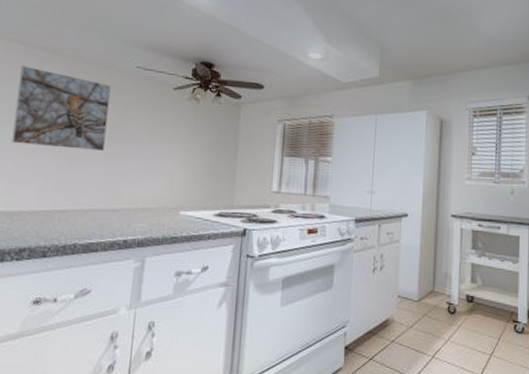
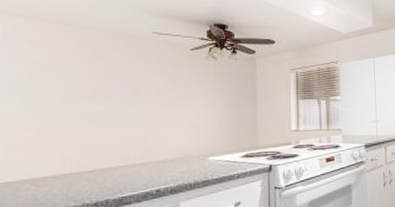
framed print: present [11,66,111,151] -> none [28,39,128,114]

